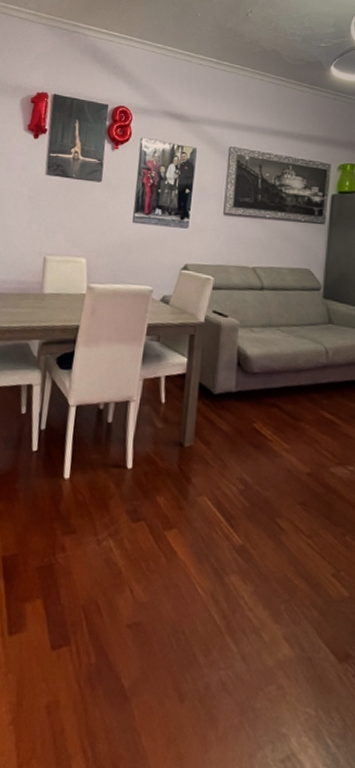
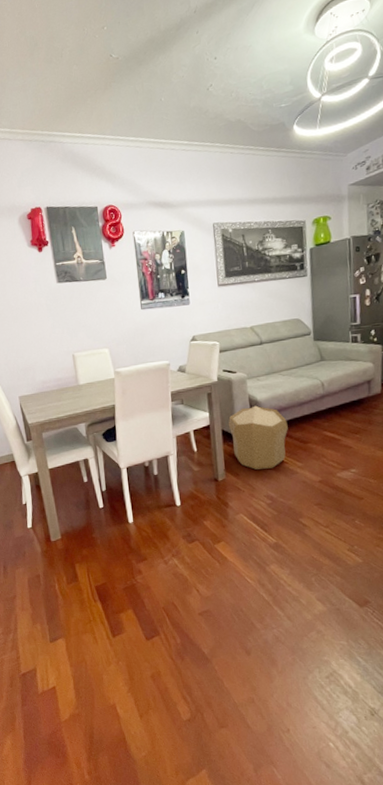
pouf: none [207,361,279,445] -> present [228,405,288,470]

